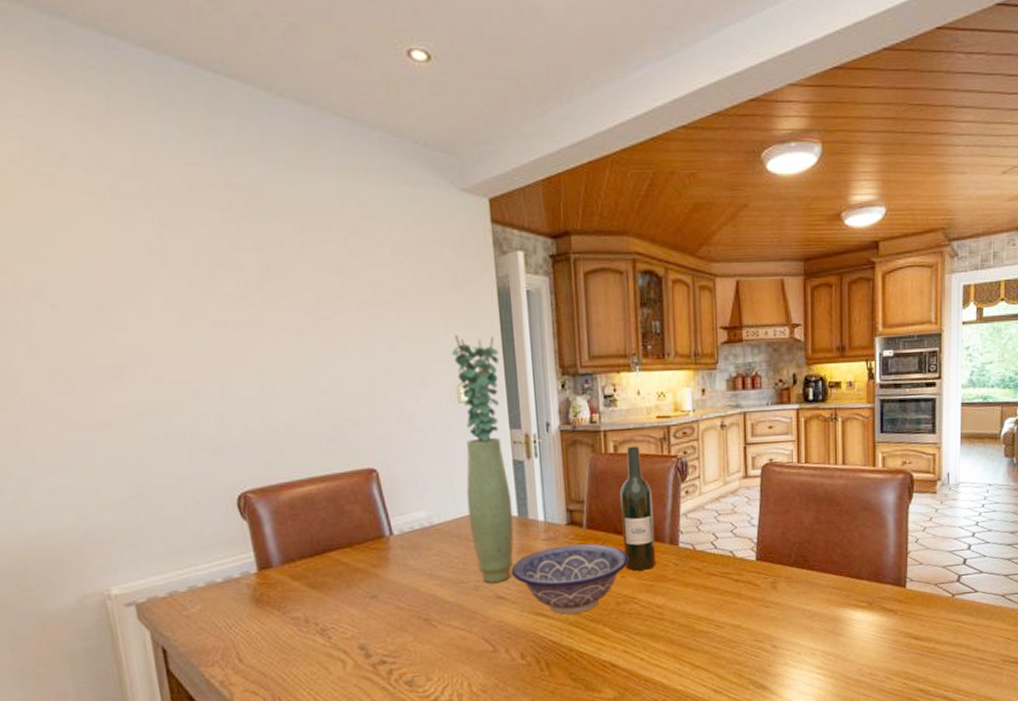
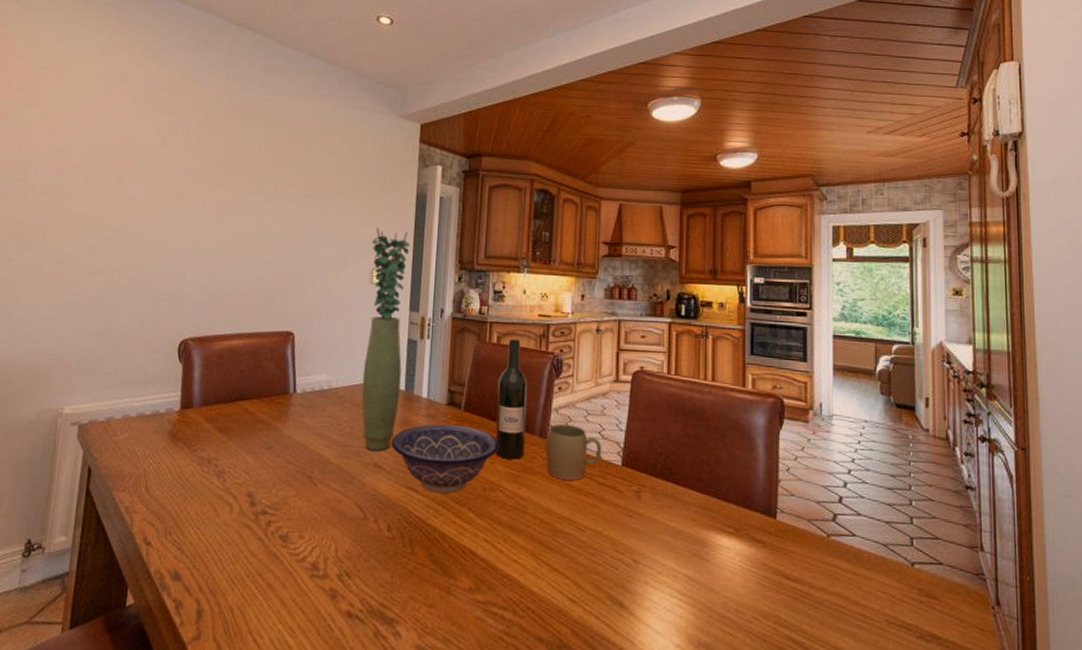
mug: none [677,527,736,583] -> present [546,424,602,481]

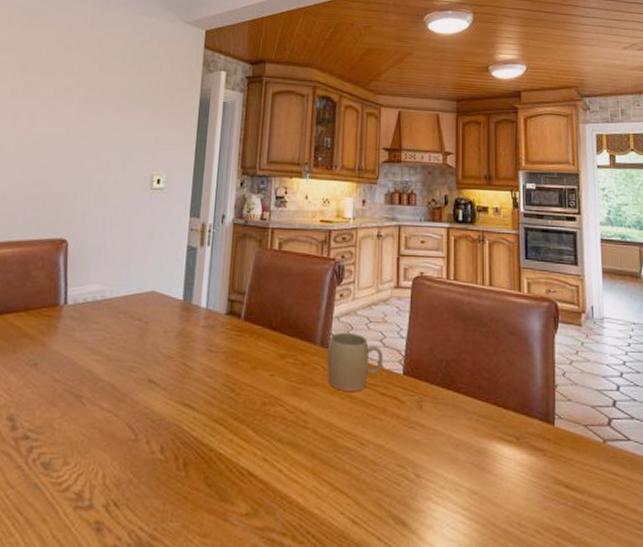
vase: present [361,227,411,451] -> none [136,131,193,365]
decorative bowl: present [391,424,500,493] -> none [167,335,280,409]
wine bottle: present [495,339,528,460] -> none [275,245,310,371]

